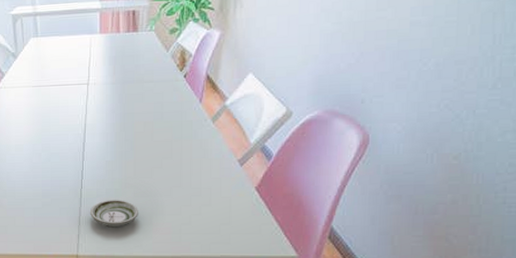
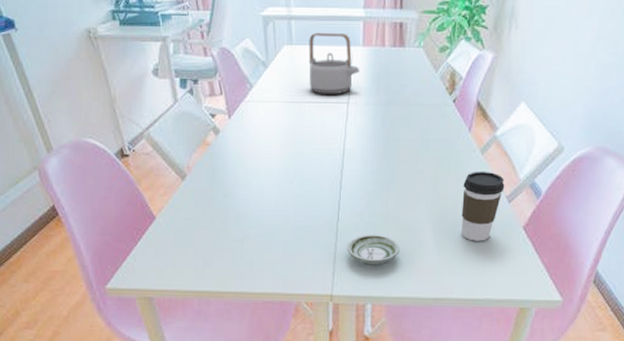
teapot: none [52,24,98,79] -> present [308,32,360,95]
coffee cup: none [195,137,236,203] -> present [460,171,505,241]

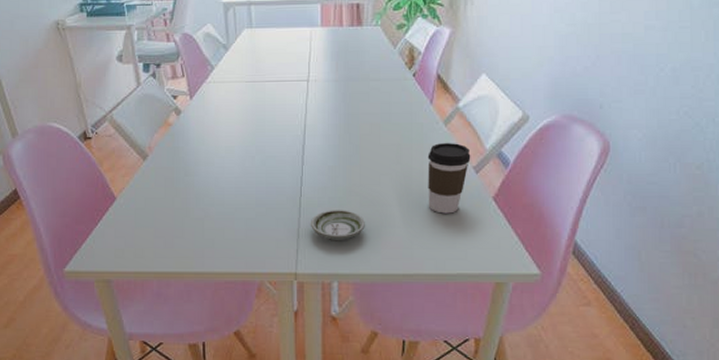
teapot: present [308,32,360,95] -> none [268,15,319,74]

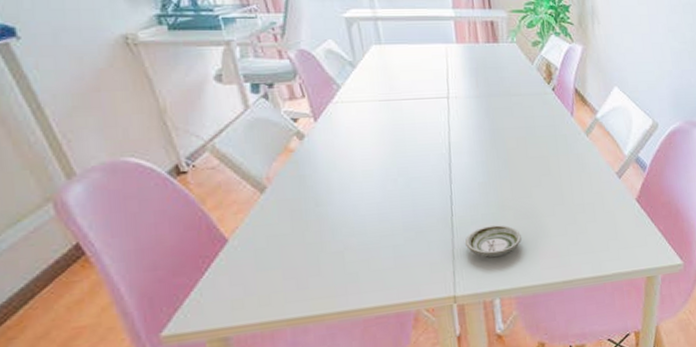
coffee cup: present [427,142,471,214] -> none [574,151,613,219]

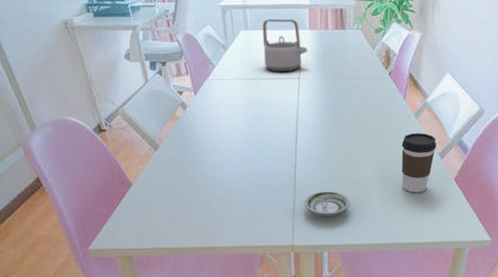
teapot: none [399,31,456,92] -> present [262,18,308,72]
coffee cup: none [574,151,613,219] -> present [401,132,437,193]

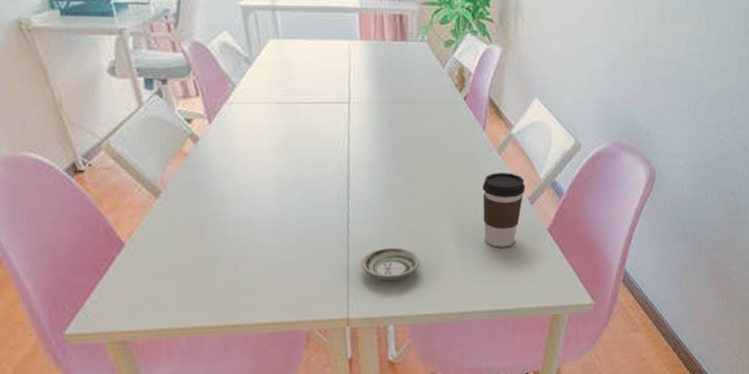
teapot: present [262,18,308,72] -> none [298,24,359,95]

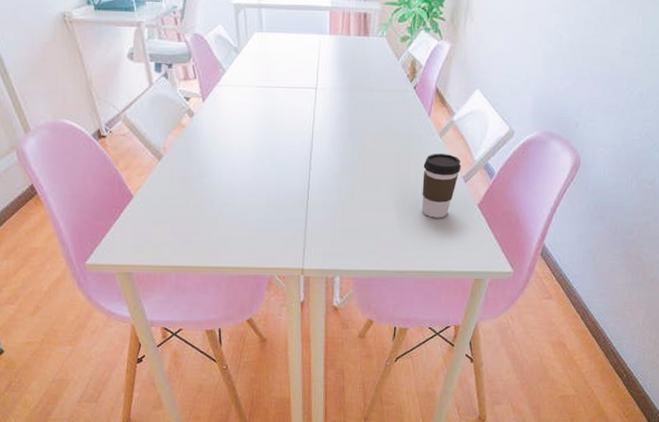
saucer: present [361,247,420,282] -> none [317,212,365,241]

